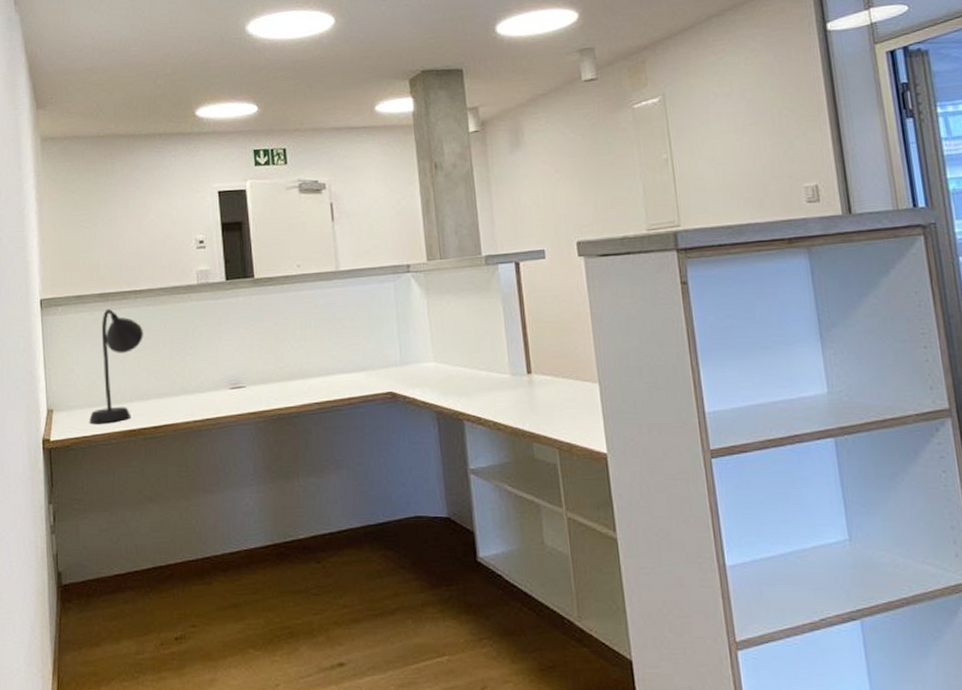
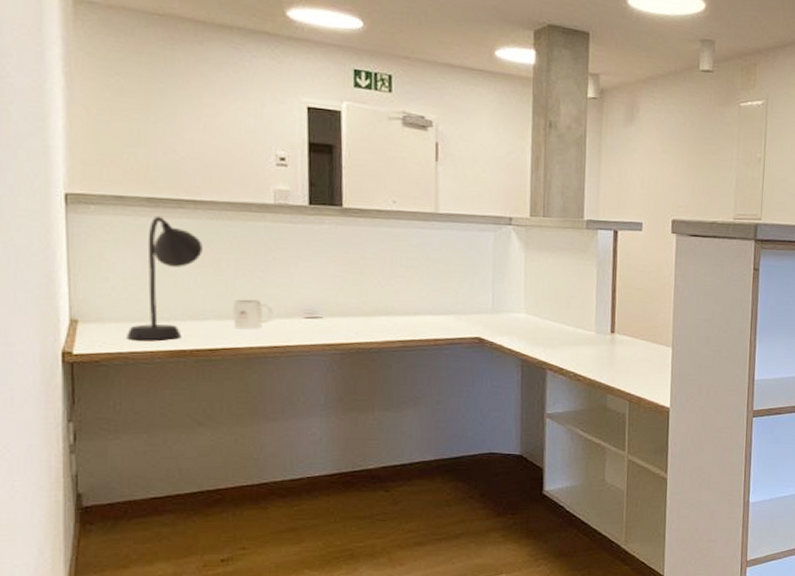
mug: none [170,375,204,406] -> present [233,299,273,330]

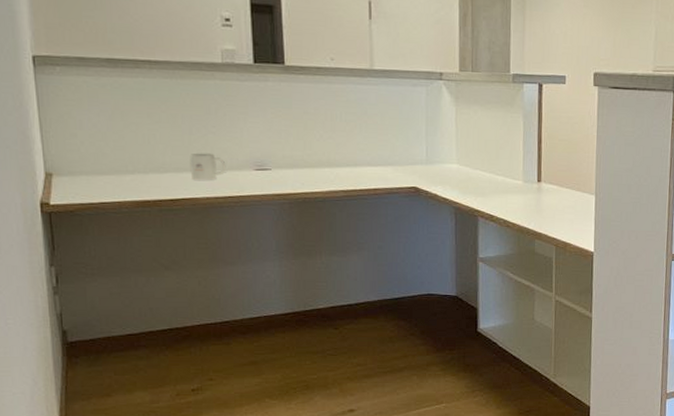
desk lamp: present [127,215,203,341] -> none [96,75,159,192]

